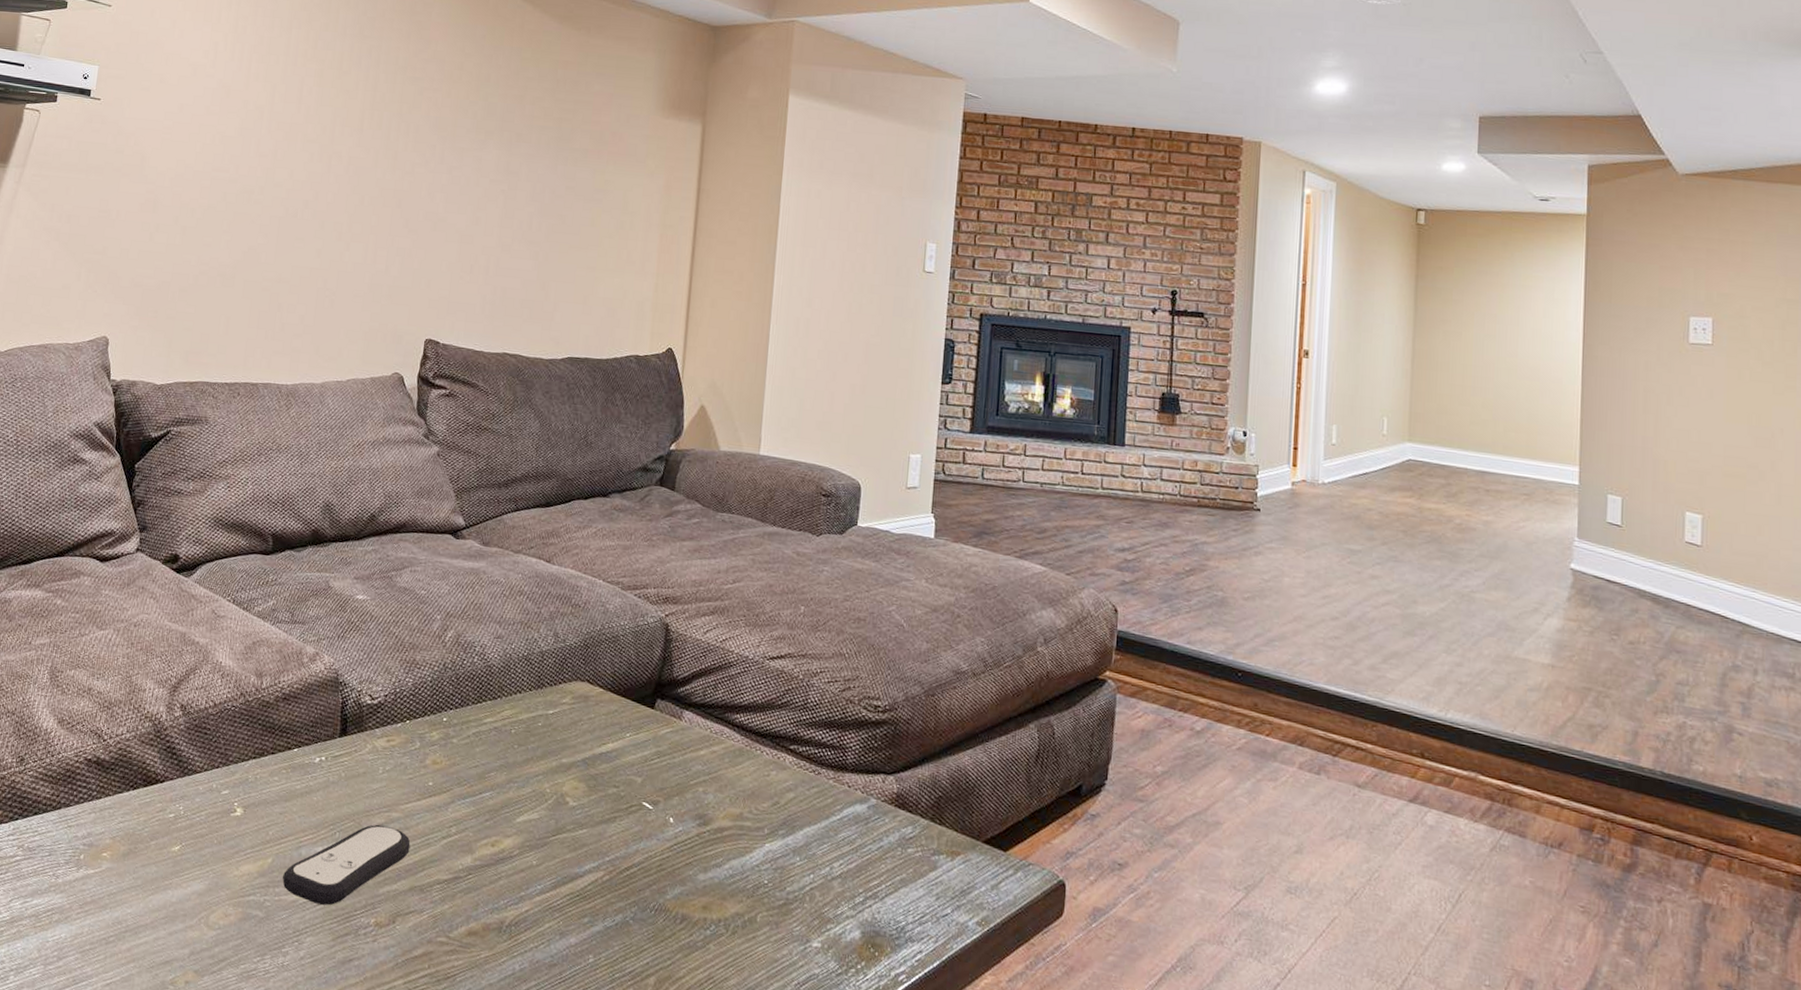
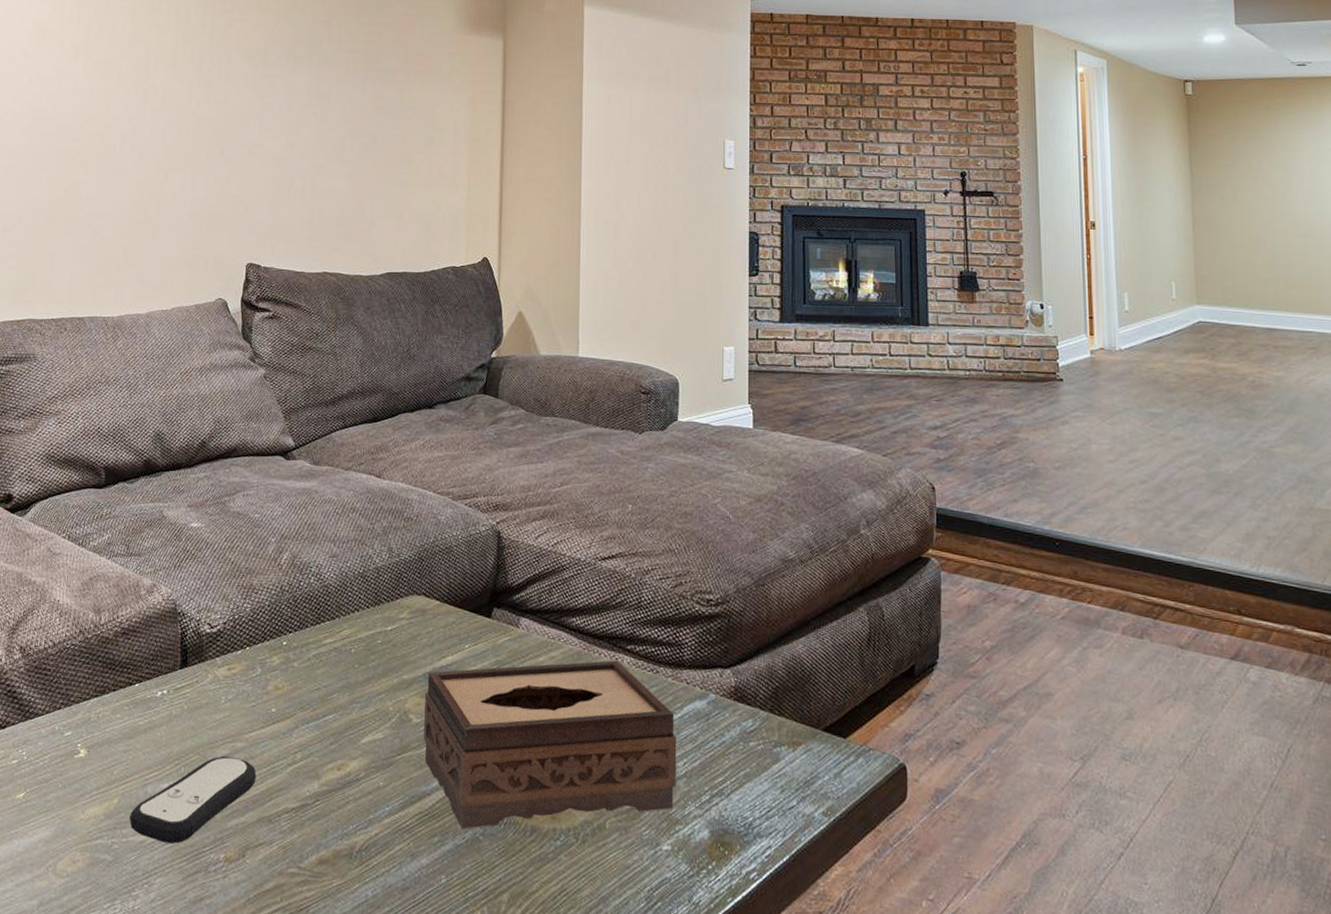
tissue box: none [579,757,835,912] -> present [424,660,677,829]

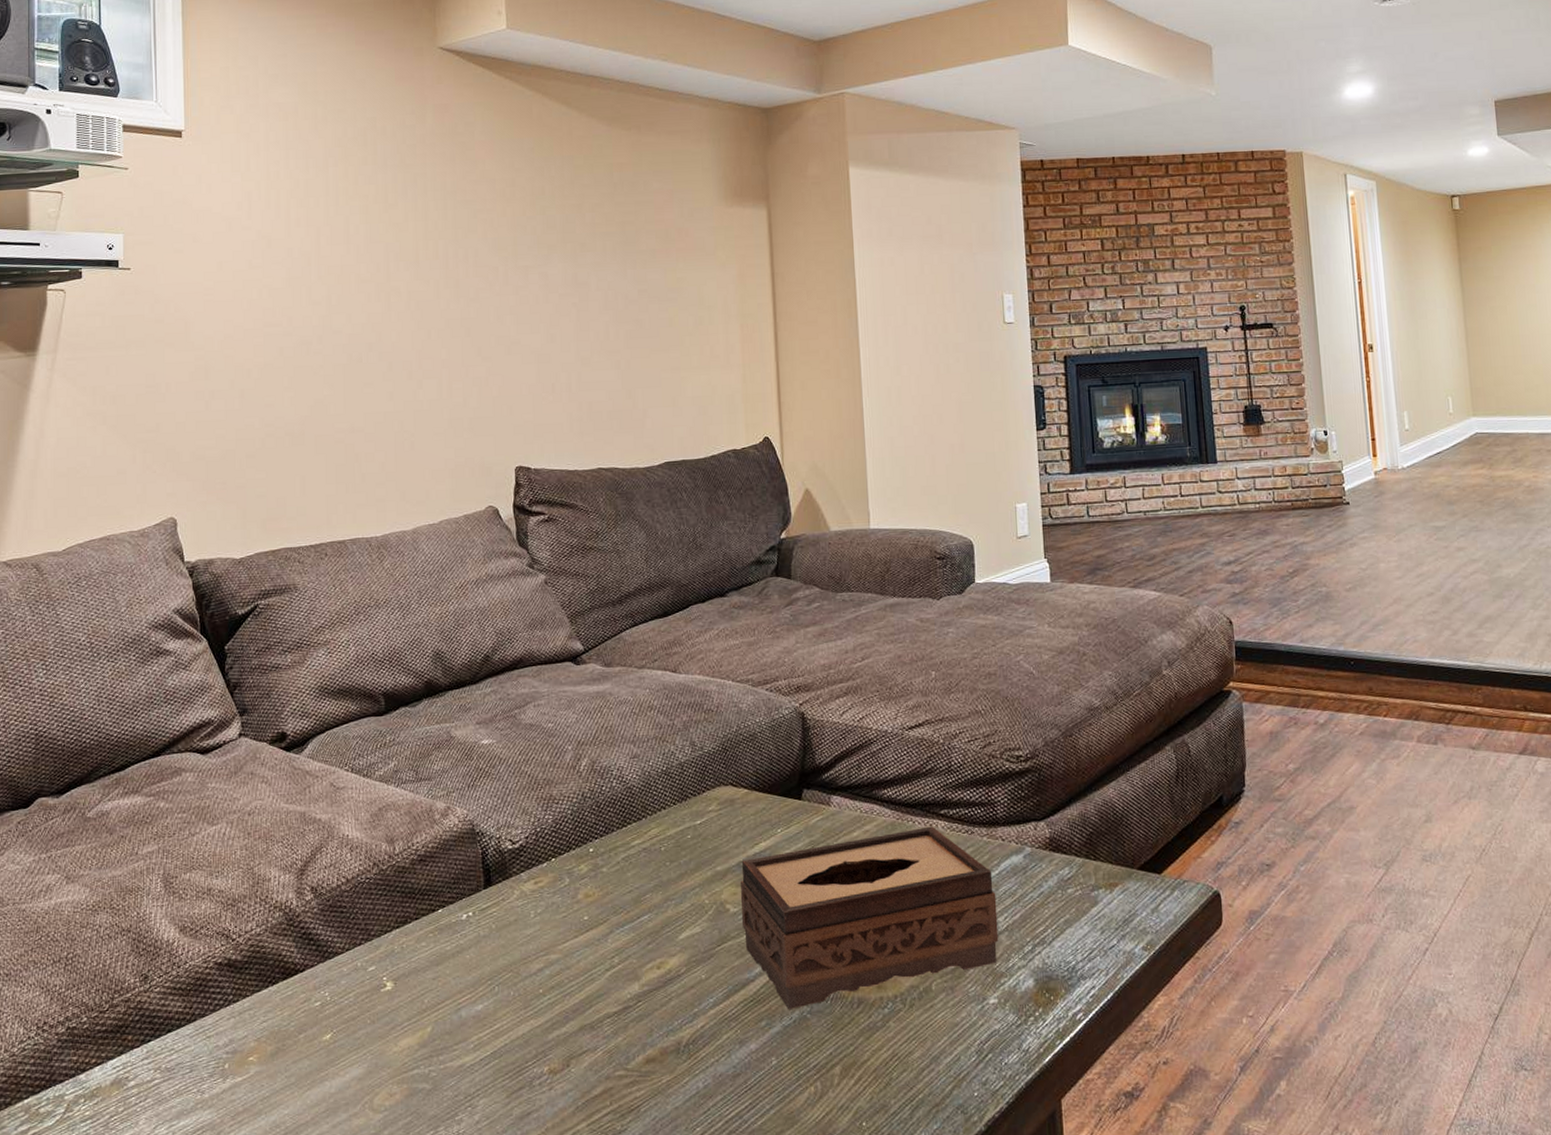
remote control: present [129,755,257,844] -> none [445,969,574,1064]

